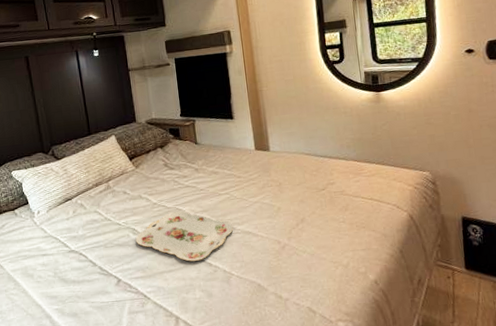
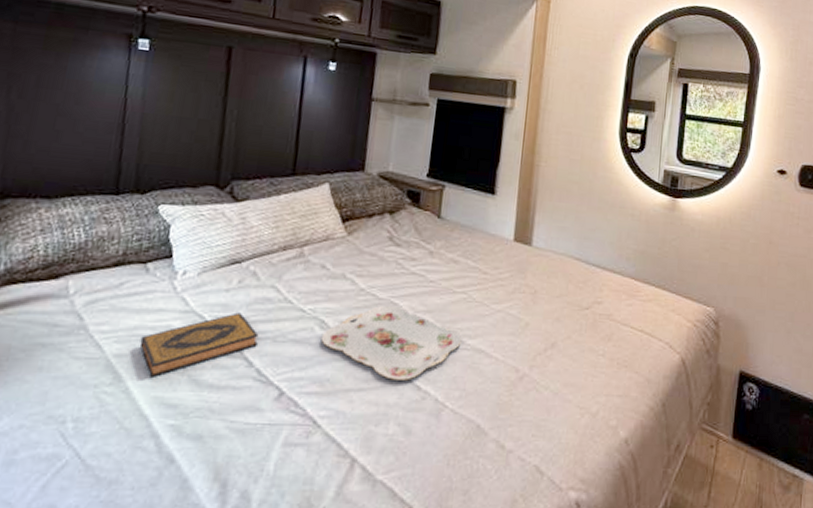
hardback book: none [24,232,96,281] -> present [139,312,259,377]

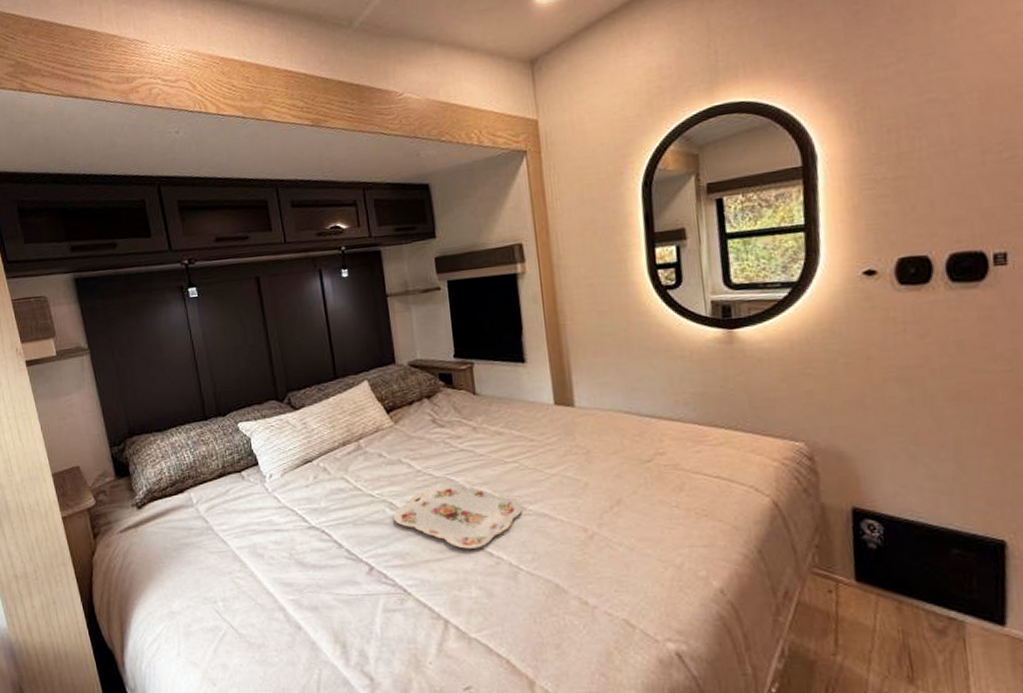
hardback book: present [139,312,259,377] -> none [252,503,342,563]

